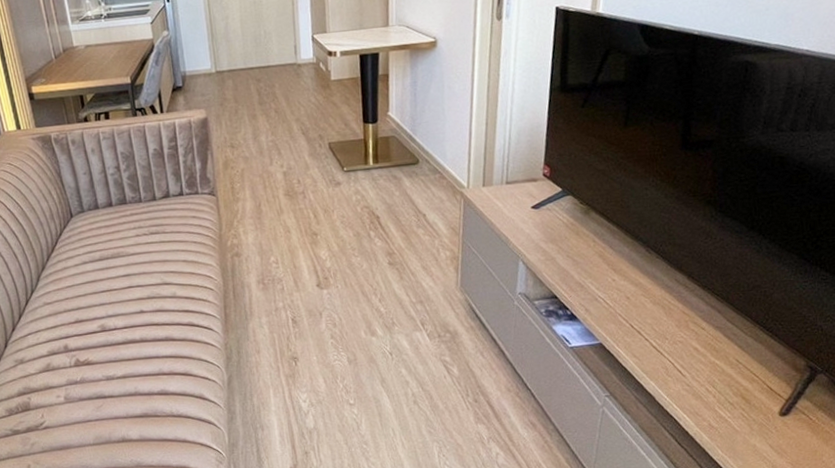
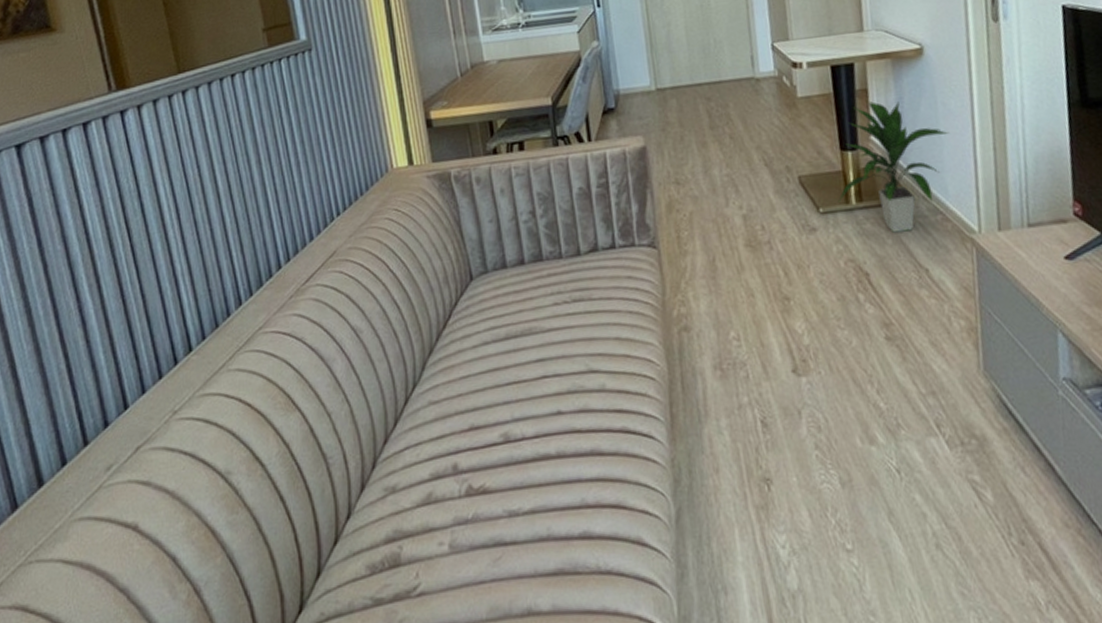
indoor plant: none [358,84,452,187] -> present [837,101,950,233]

